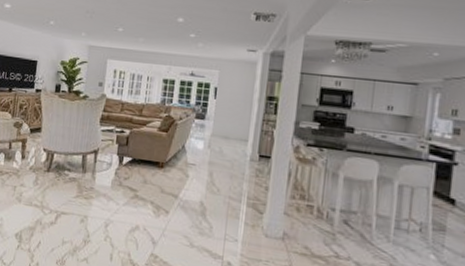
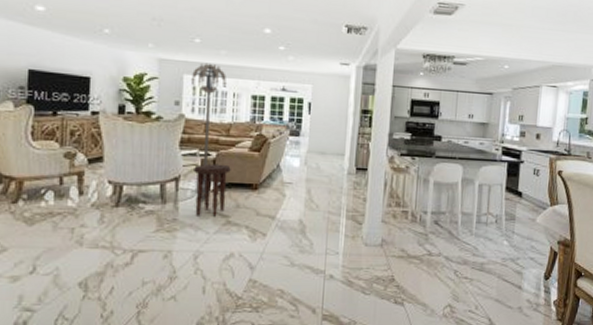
side table: none [109,140,141,190] -> present [192,163,231,217]
floor lamp: none [112,49,143,173] -> present [190,62,228,200]

